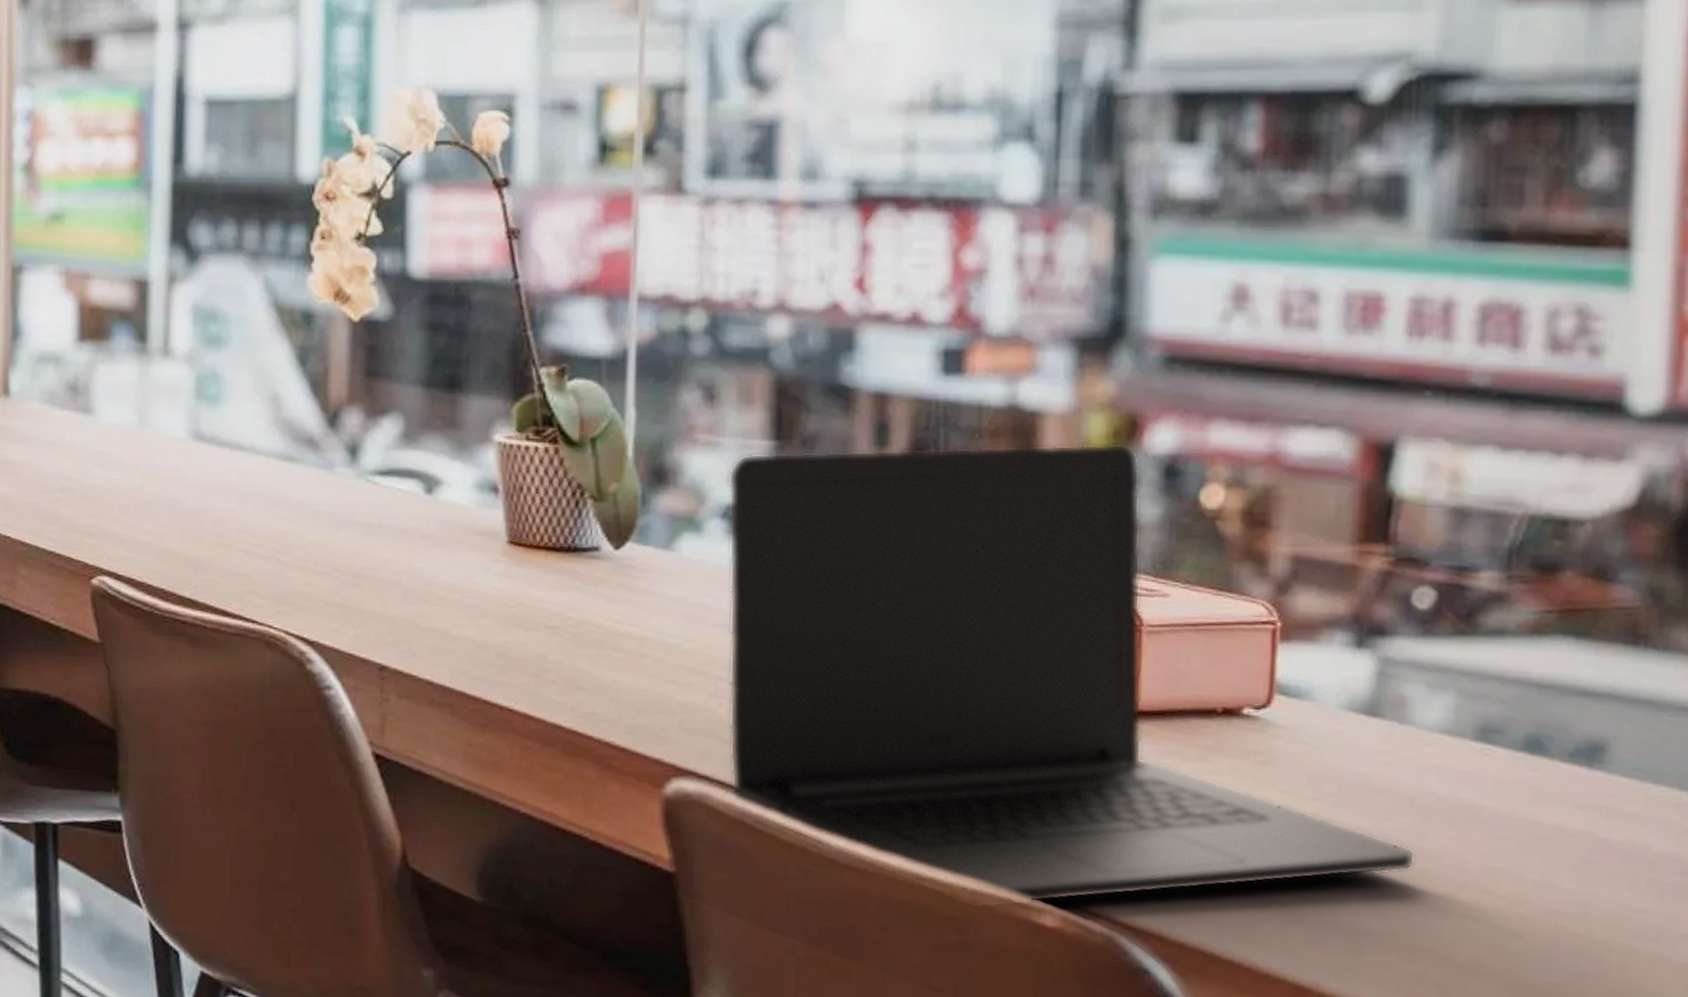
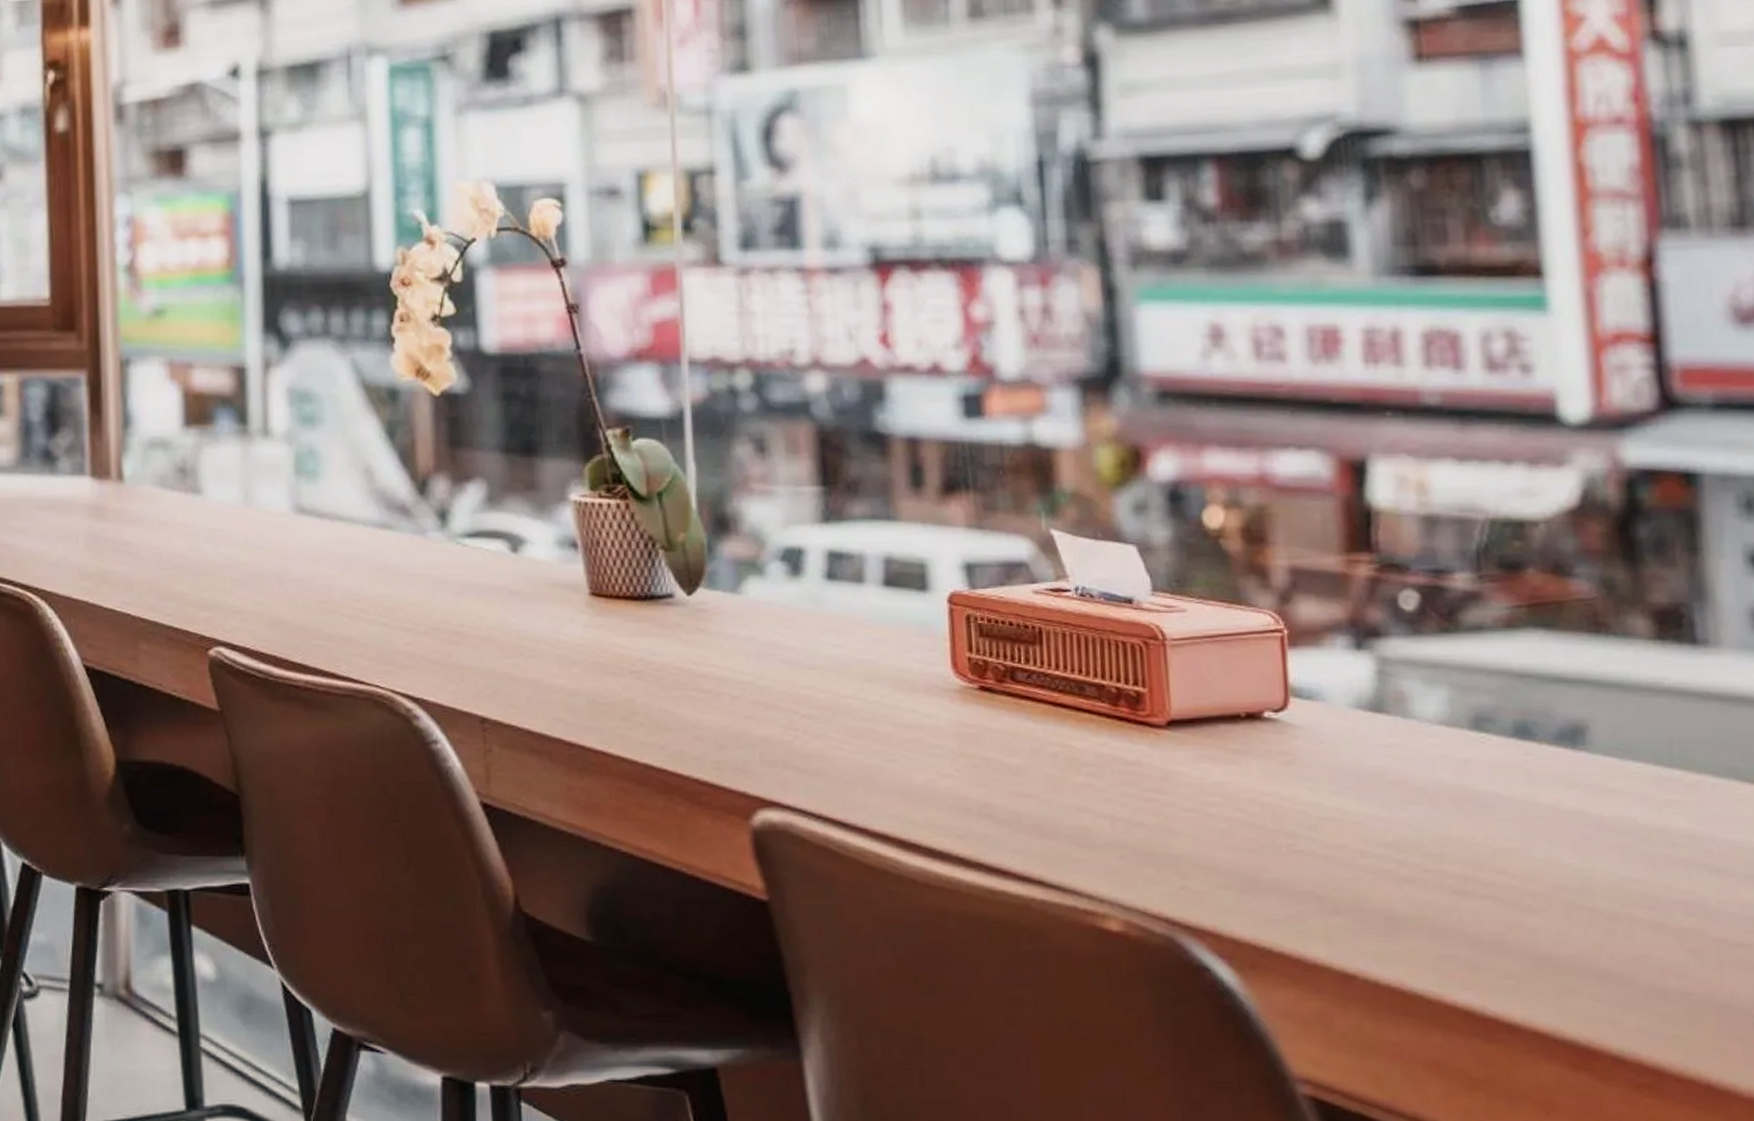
laptop: present [728,443,1416,903] -> none [783,473,1433,909]

